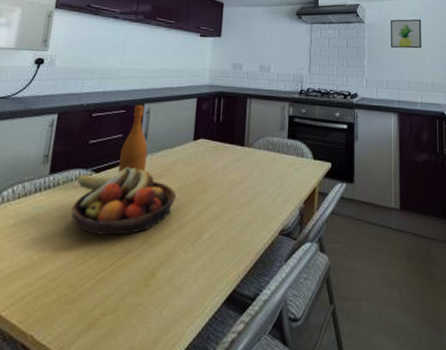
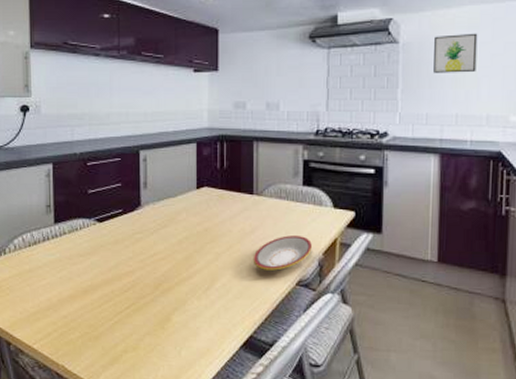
fruit bowl: present [71,166,176,235] -> none [81,216,183,282]
wine bottle: present [118,105,148,173] -> none [121,152,149,222]
plate: none [240,185,294,220] -> present [253,235,312,271]

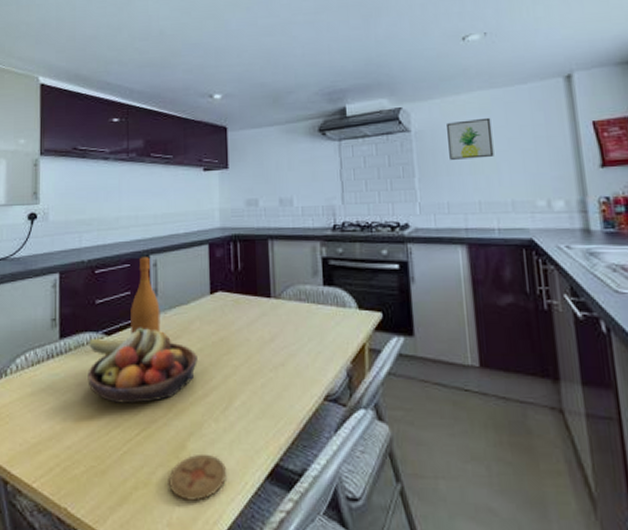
fruit bowl: none [81,216,183,282] -> present [87,327,197,403]
wine bottle: none [121,152,149,222] -> present [131,257,161,334]
coaster: none [154,325,207,364] -> present [168,453,227,502]
plate: present [253,235,312,271] -> none [274,342,338,384]

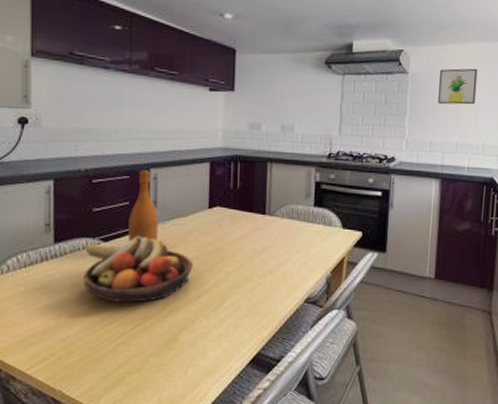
coaster: present [168,453,227,502] -> none [159,345,215,383]

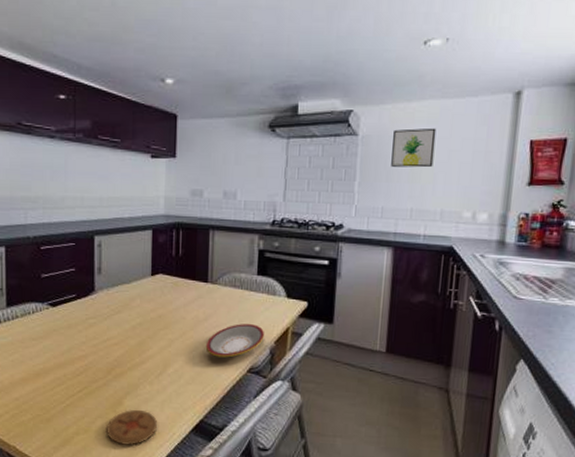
fruit bowl: present [83,235,193,303] -> none [33,301,136,366]
wine bottle: present [128,170,159,242] -> none [75,237,103,307]
coaster: none [159,345,215,383] -> present [105,409,158,446]
plate: none [263,255,321,289] -> present [205,324,264,358]

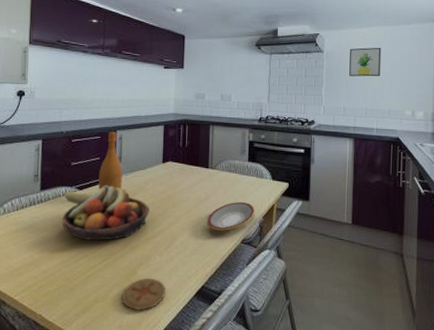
fruit bowl: none [33,301,136,366] -> present [62,184,149,241]
wine bottle: none [75,237,103,307] -> present [98,132,123,190]

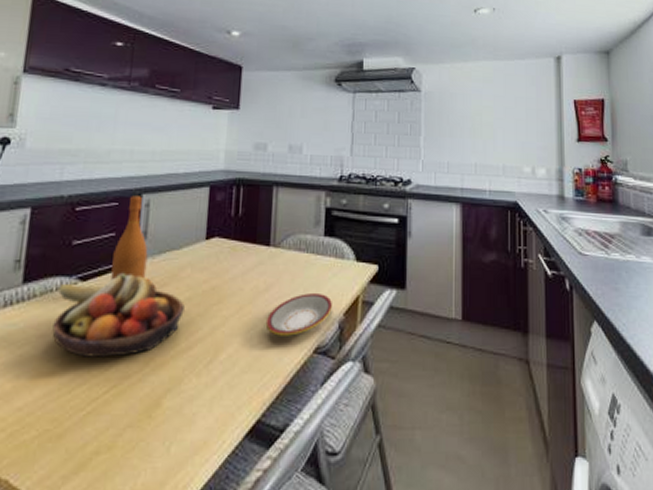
coaster: present [121,278,166,311] -> none [135,411,205,465]
wall art: present [349,47,382,77] -> none [453,86,492,124]

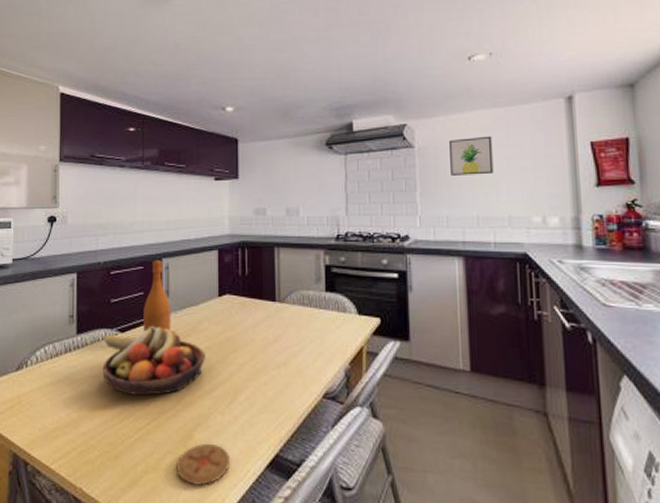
coaster: none [135,411,205,465] -> present [175,443,231,487]
plate: present [265,293,332,336] -> none [277,344,337,382]
wall art: none [453,86,492,124] -> present [449,136,494,176]

